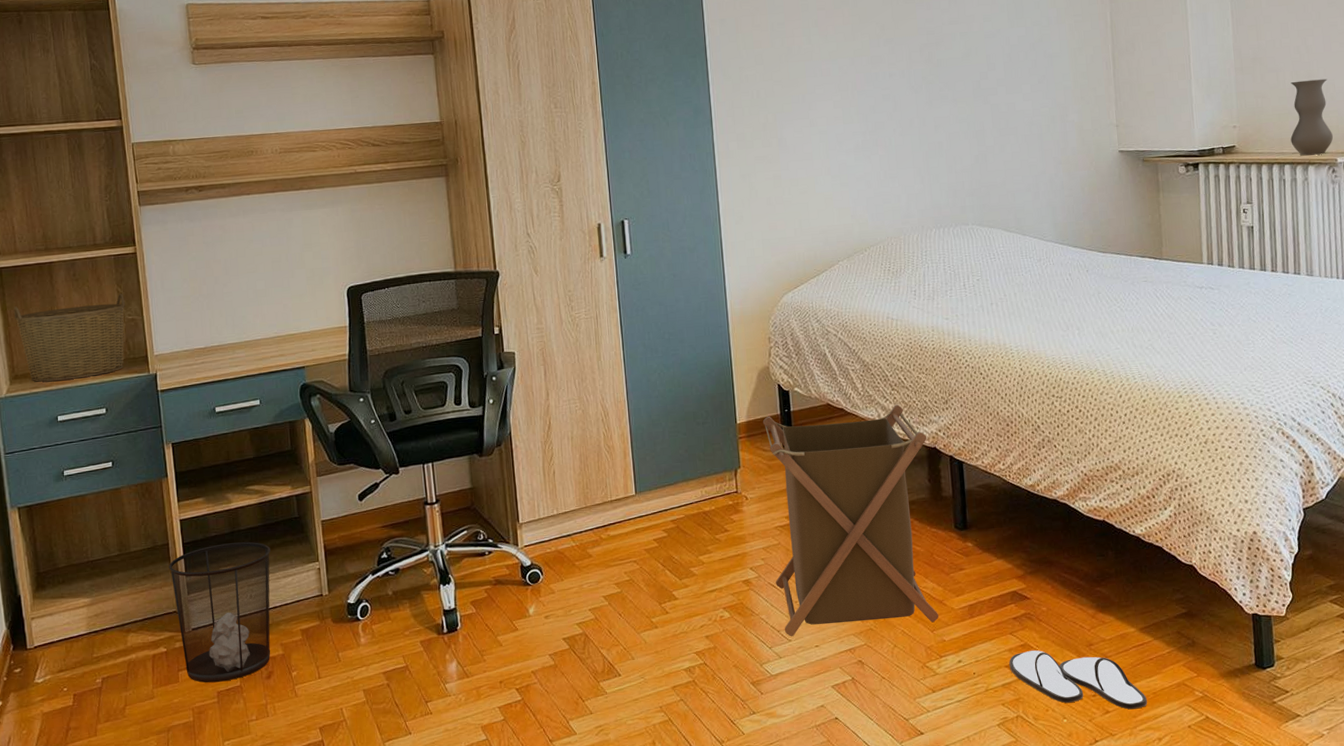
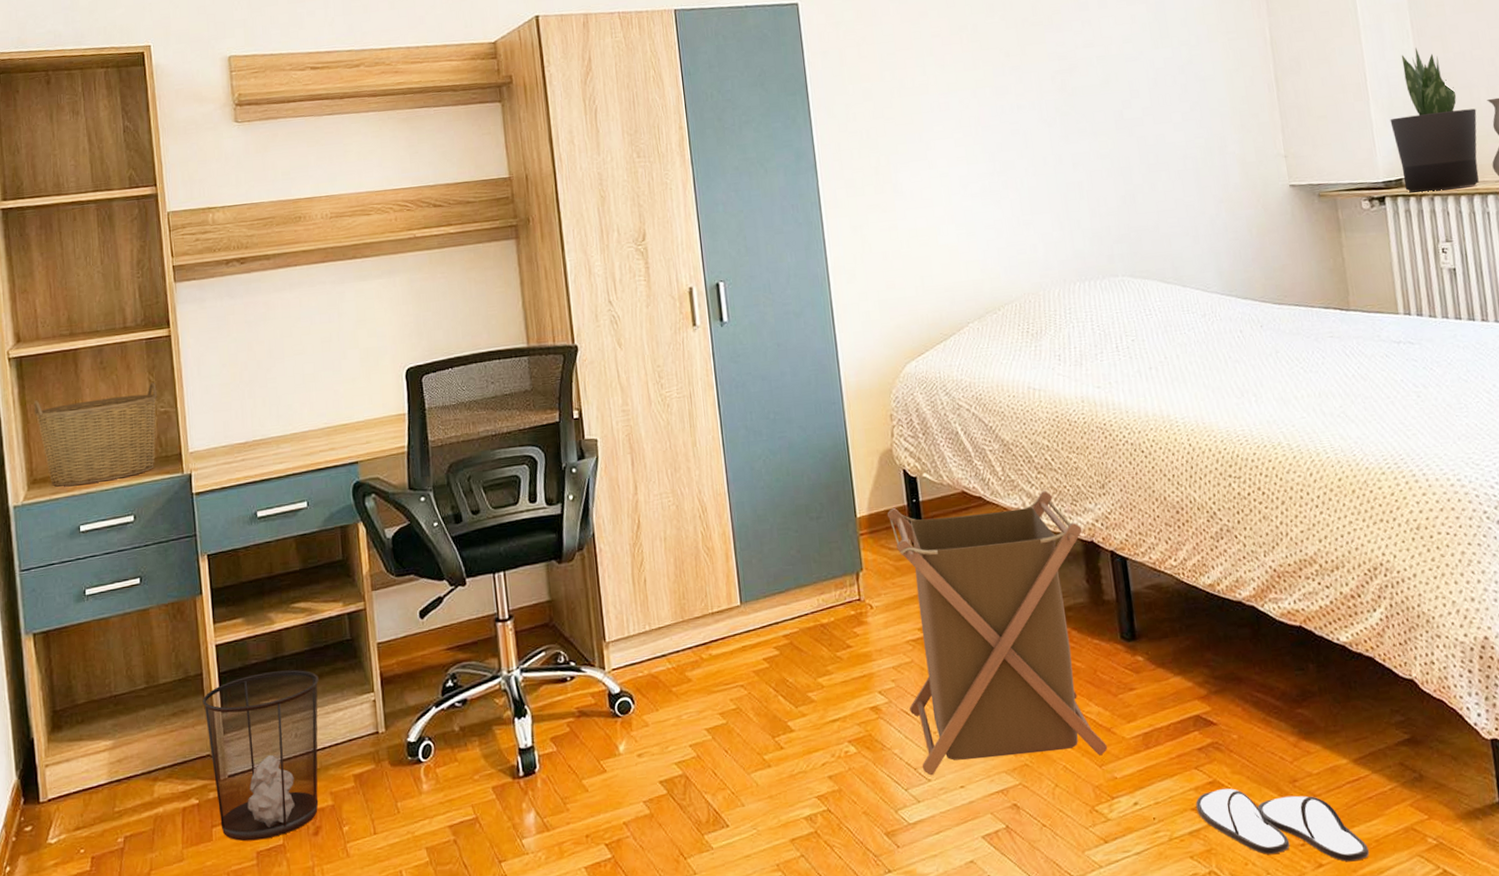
planter: none [1207,35,1281,161] -> present [1390,47,1479,193]

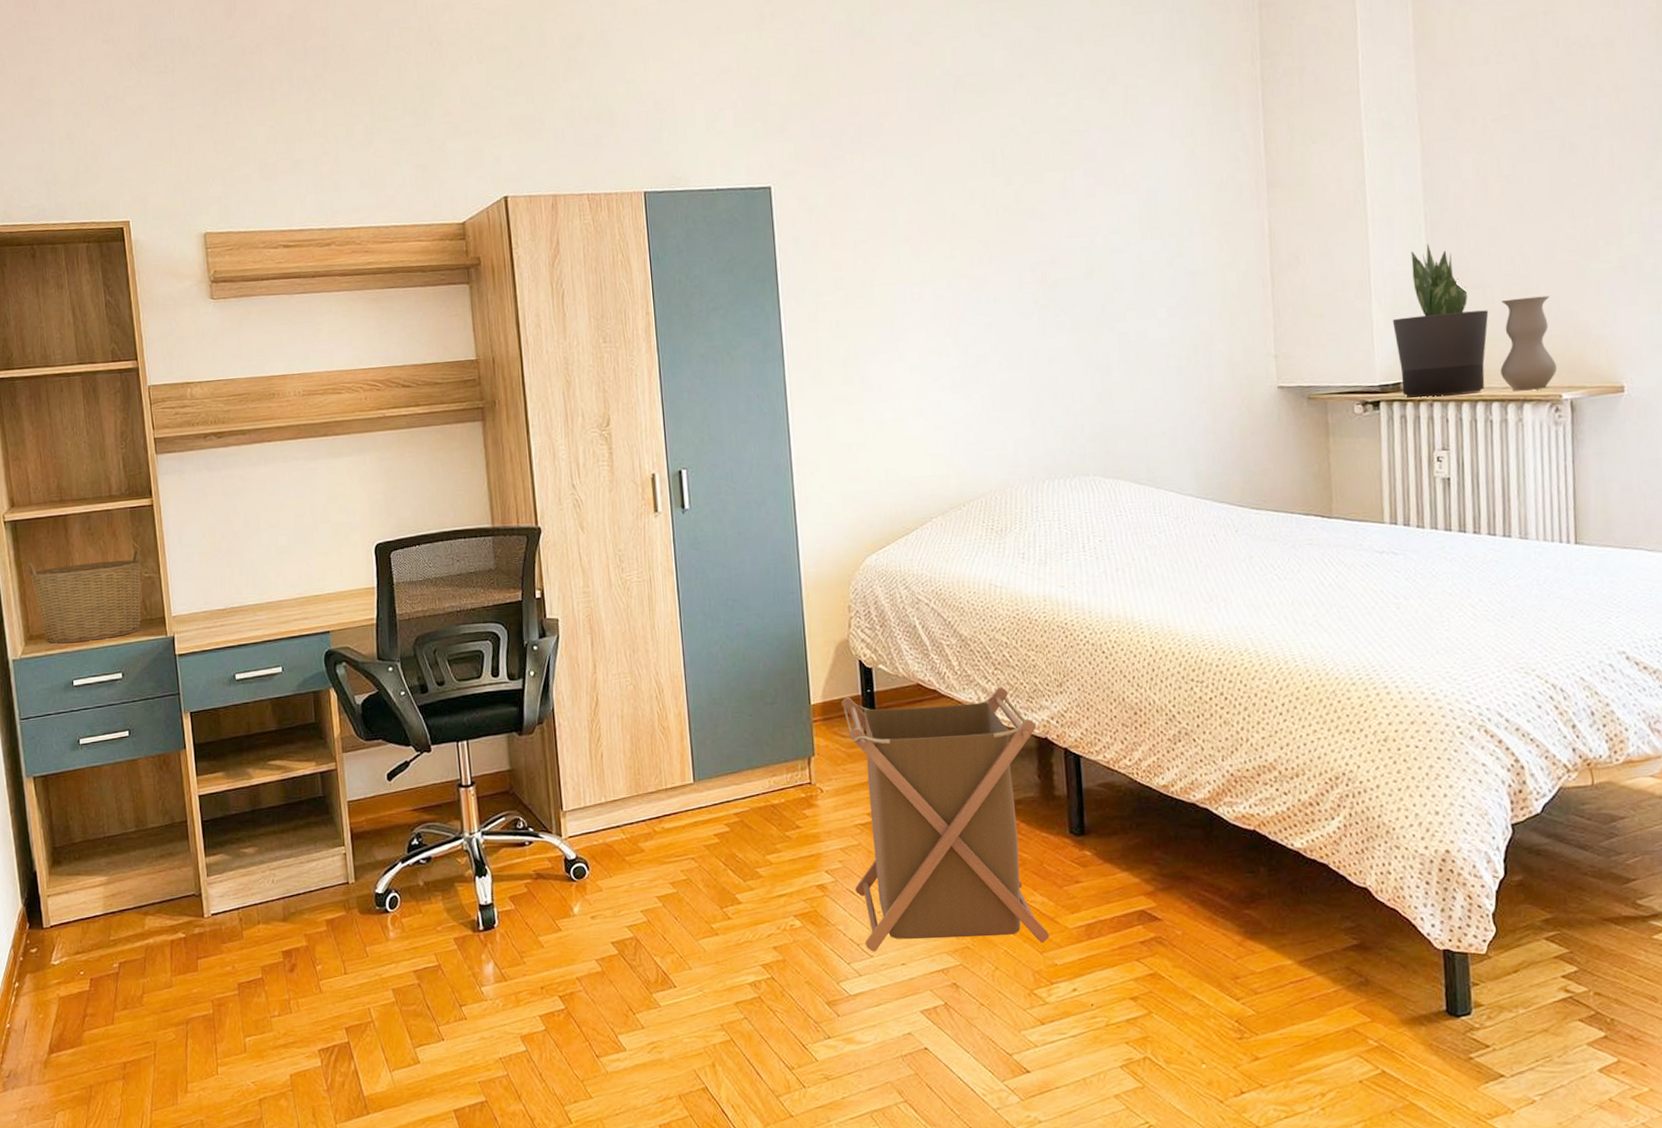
waste bin: present [202,669,319,842] -> none [187,821,294,974]
slippers: present [1195,788,1370,862] -> none [1135,981,1308,1057]

